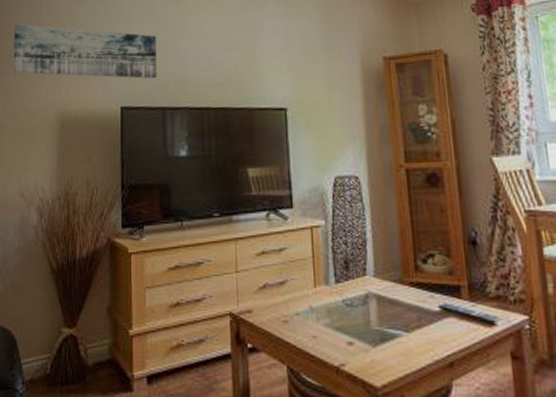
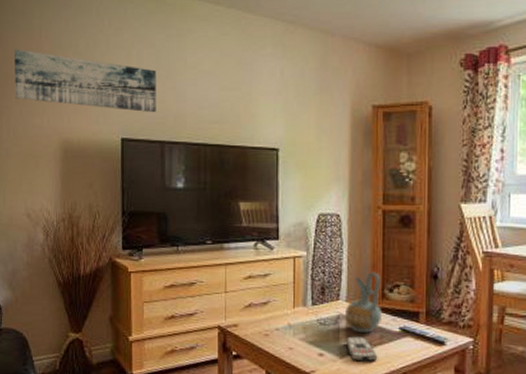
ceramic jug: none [374,240,419,314] -> present [345,272,383,333]
remote control: none [379,319,418,351] -> present [347,336,378,362]

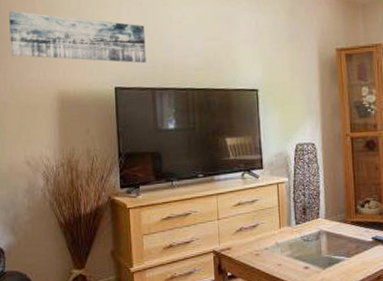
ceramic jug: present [345,272,383,333] -> none [325,191,357,245]
remote control: present [347,336,378,362] -> none [328,248,356,271]

